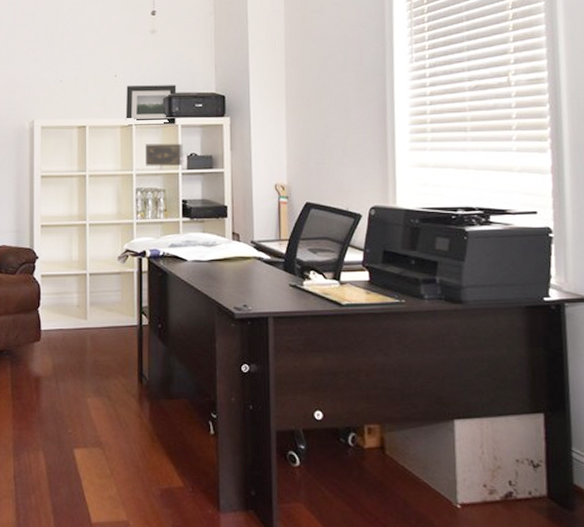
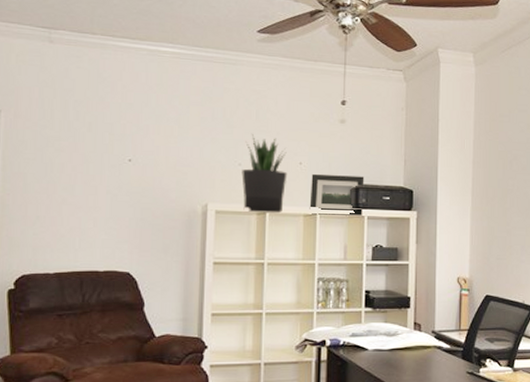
planter: none [63,51,104,127] -> present [241,134,288,214]
decorative box: present [145,143,183,166] -> none [329,234,368,257]

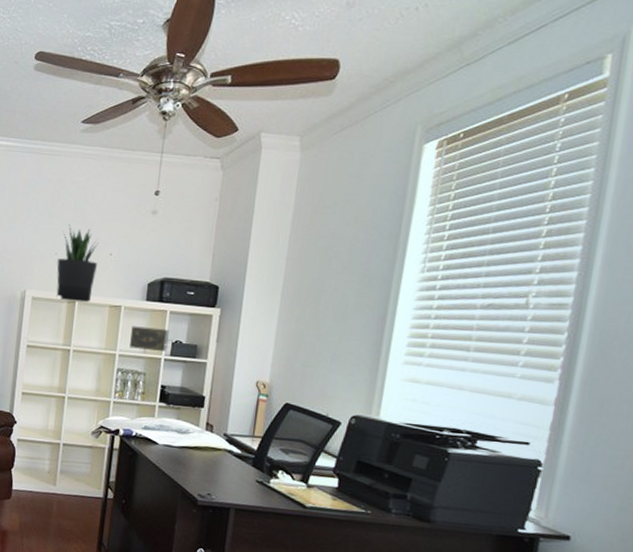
picture frame: present [309,174,365,216] -> none [115,266,171,310]
decorative box: none [329,234,368,257] -> present [130,326,169,352]

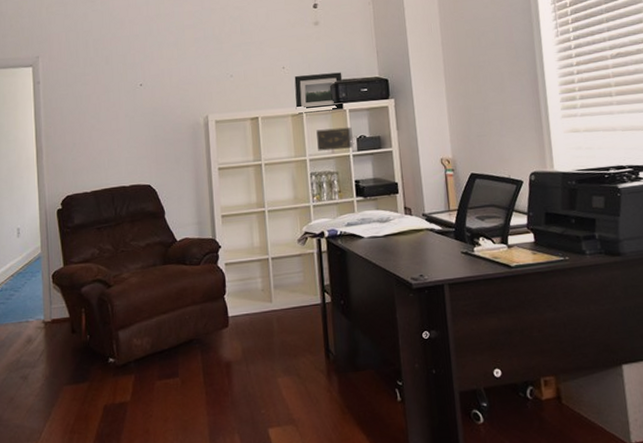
planter: present [56,225,99,303] -> none [233,47,273,119]
picture frame: none [115,266,171,310] -> present [294,72,344,114]

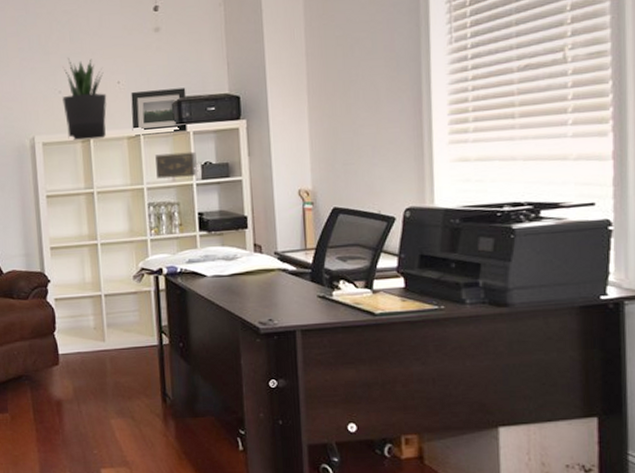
planter: none [233,47,273,119] -> present [62,58,107,141]

